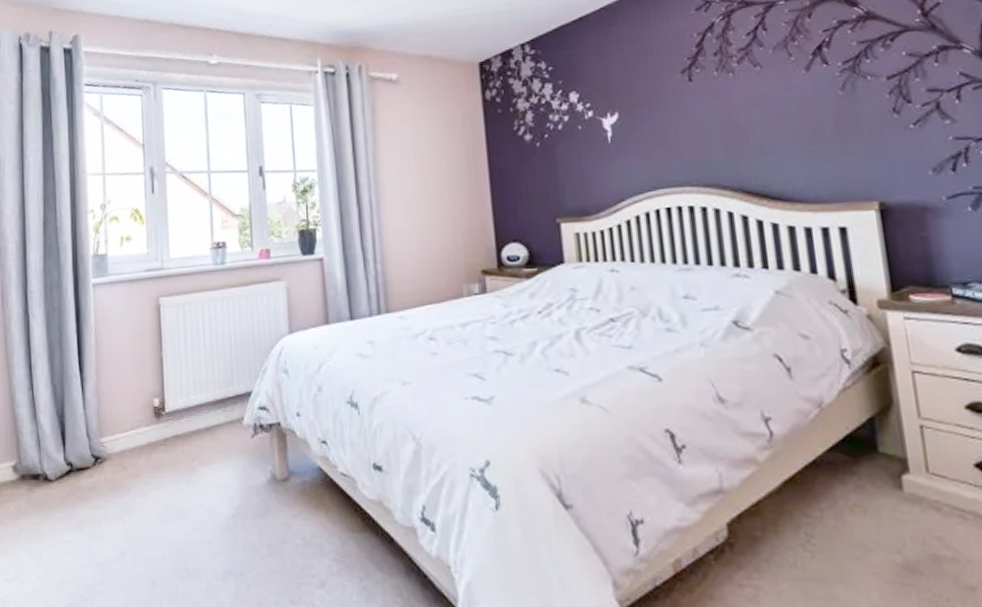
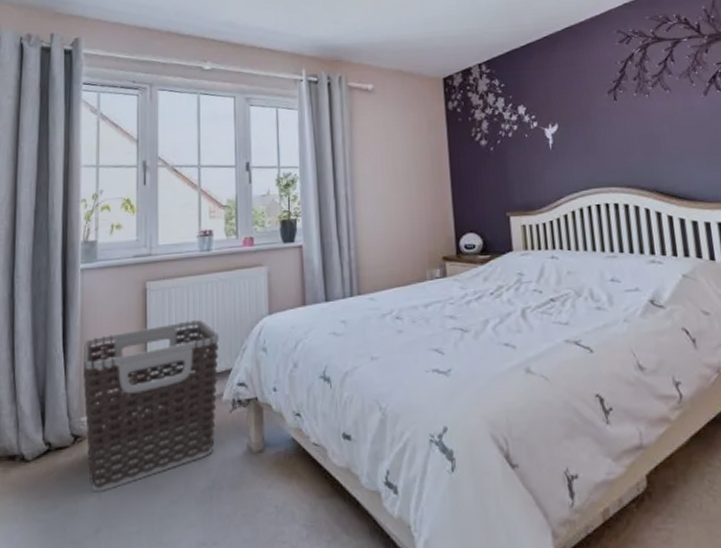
clothes hamper: none [99,337,238,515] -> present [82,319,219,492]

